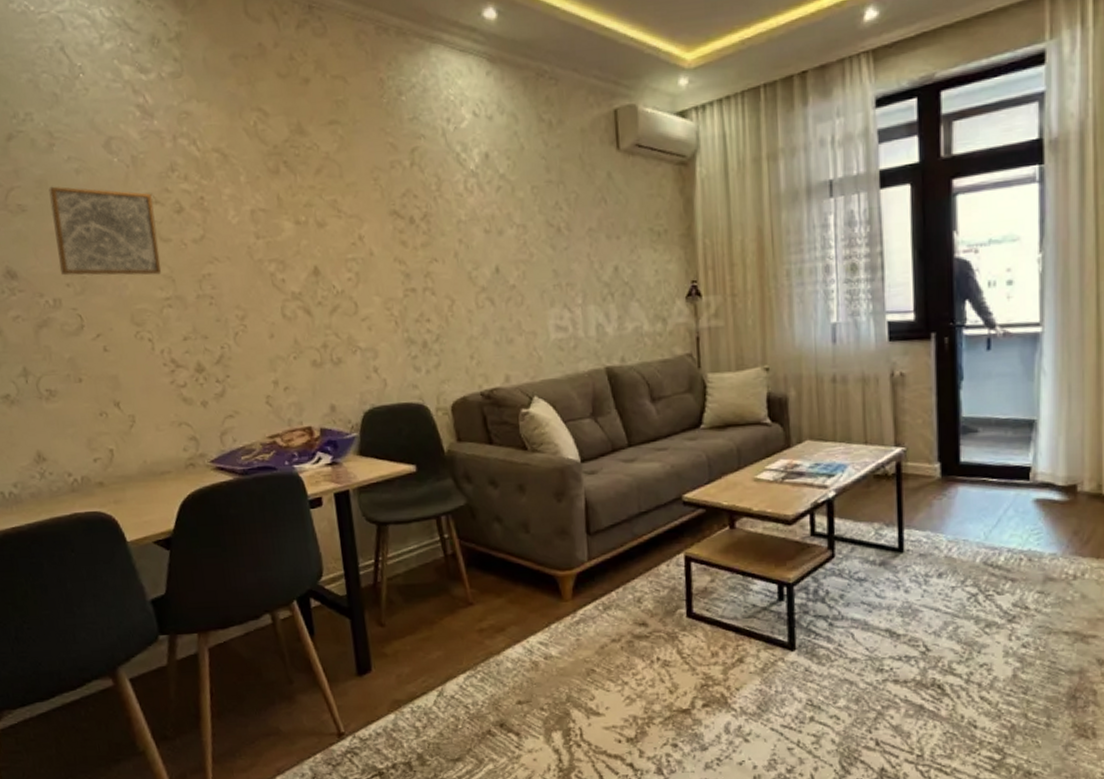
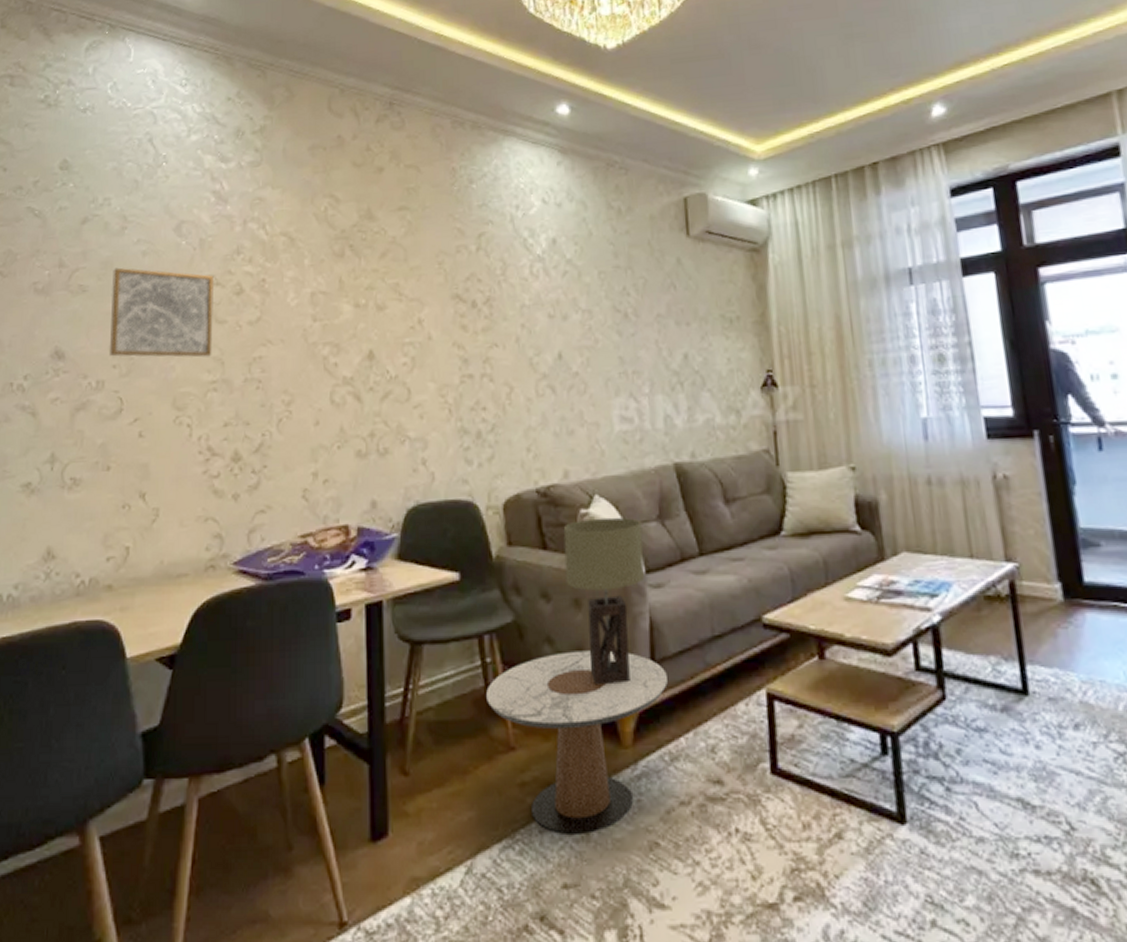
side table: none [446,526,601,666] -> present [486,650,668,834]
table lamp: none [506,415,580,554] -> present [563,517,645,686]

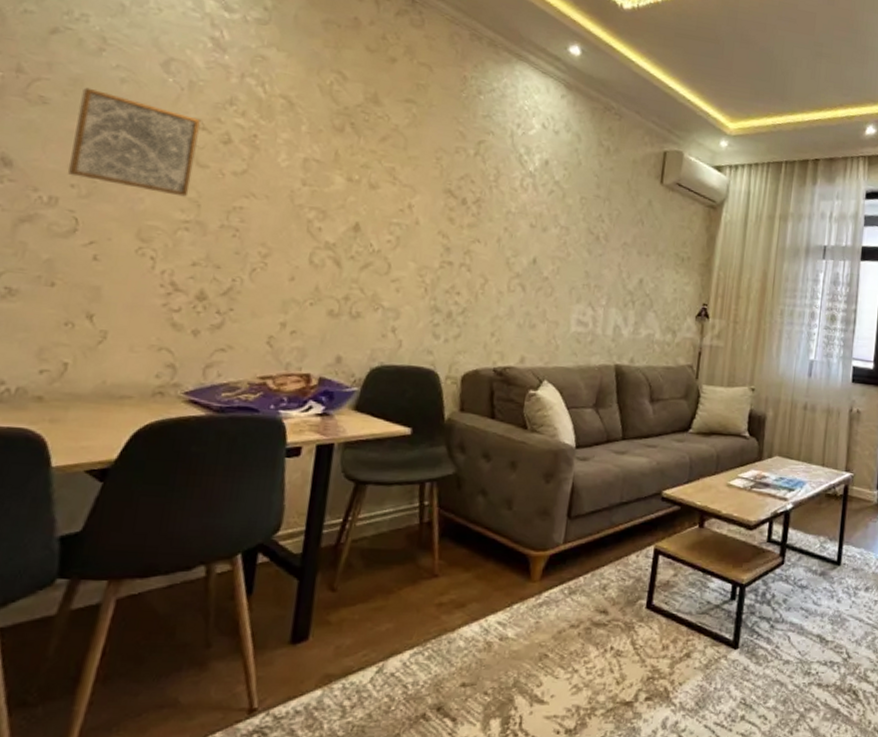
side table: present [486,650,668,834] -> none [419,503,579,646]
table lamp: present [563,517,645,686] -> none [506,399,580,532]

